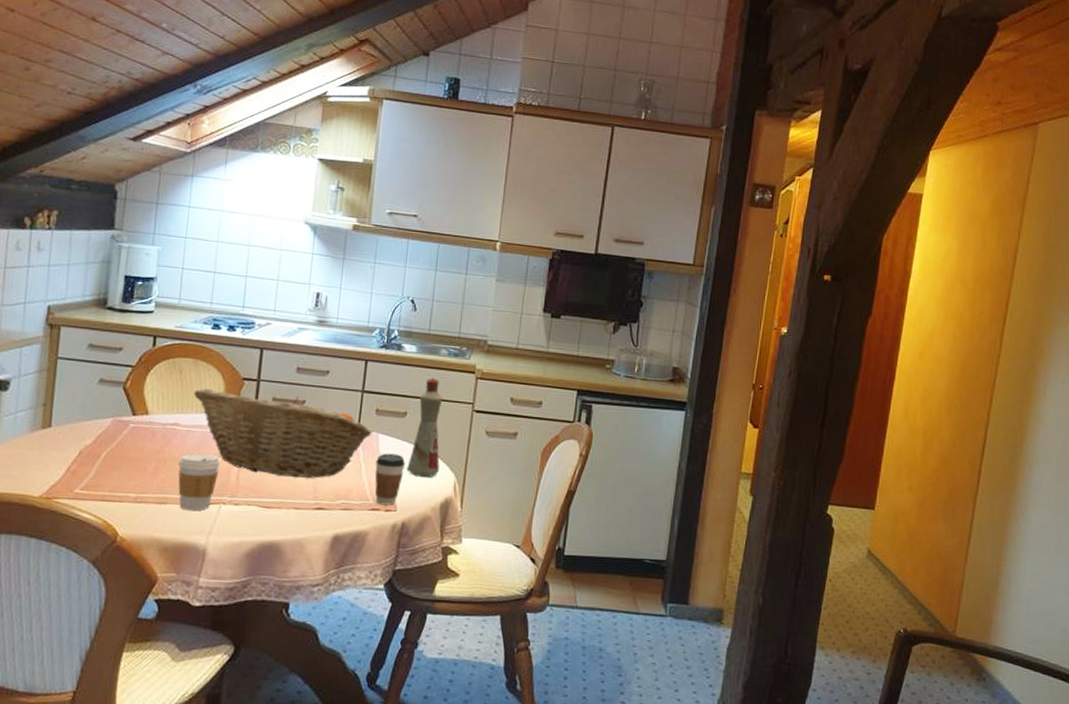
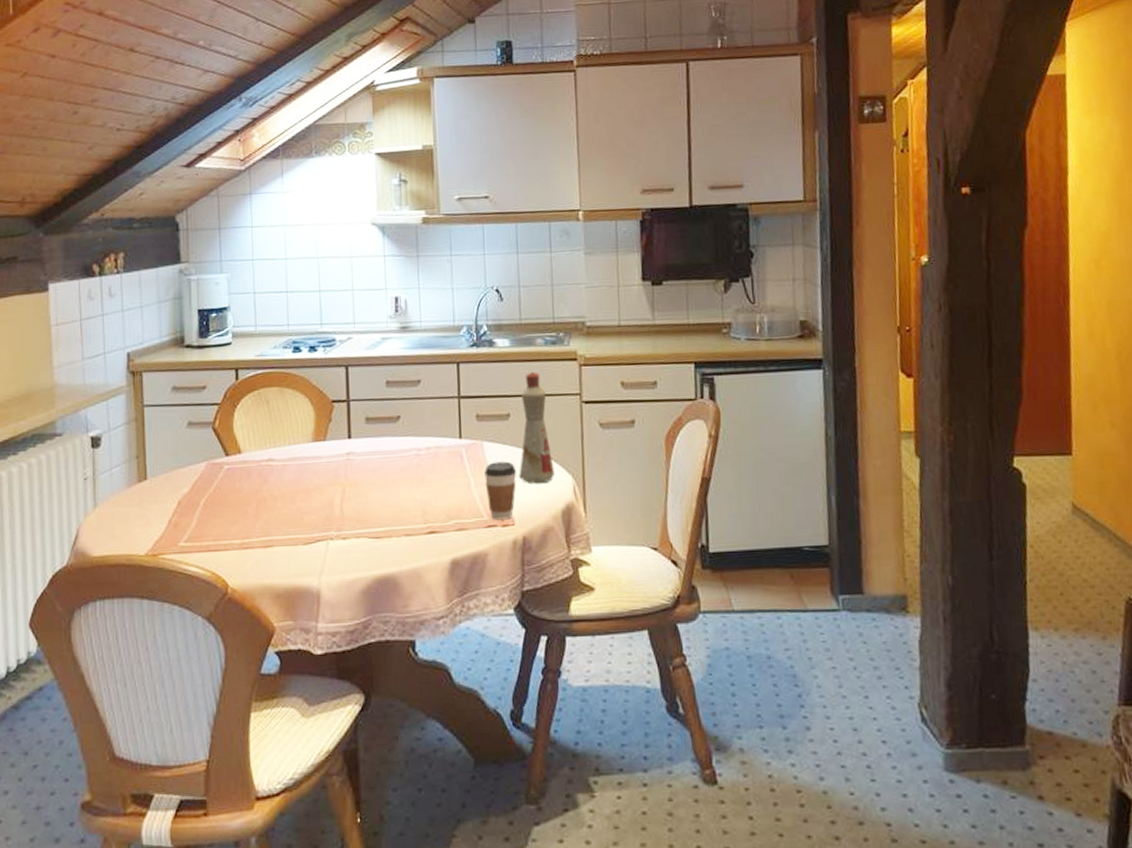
coffee cup: present [178,453,221,511] -> none [279,487,322,552]
fruit basket: present [193,389,374,479] -> none [284,412,477,502]

